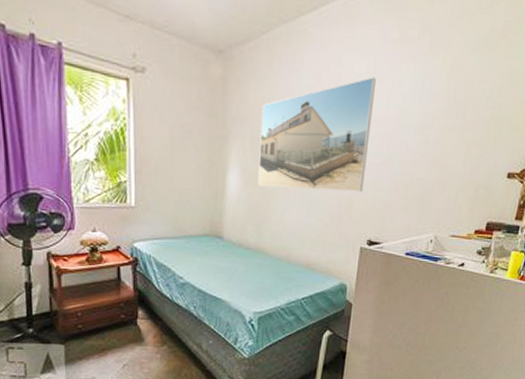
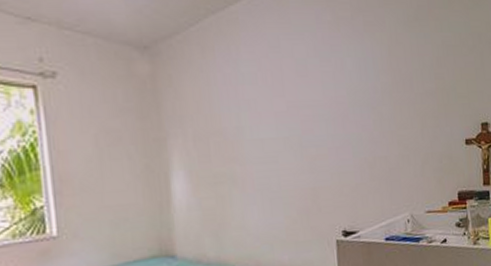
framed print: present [258,77,377,192] -> none [202,60,327,189]

